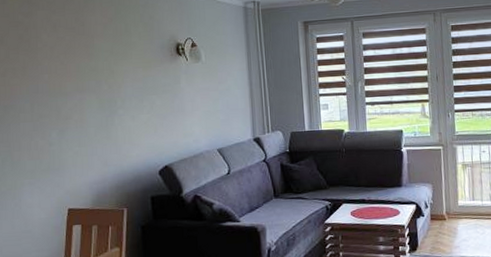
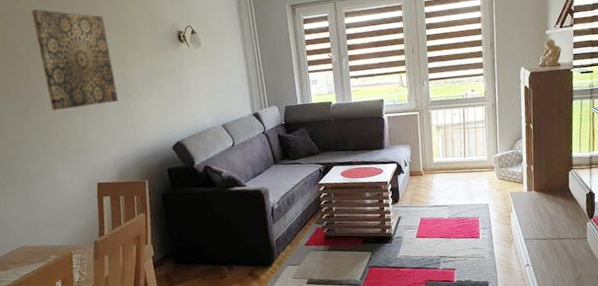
wall art: none [16,12,102,123] -> present [31,9,118,110]

